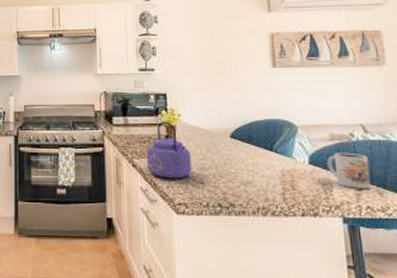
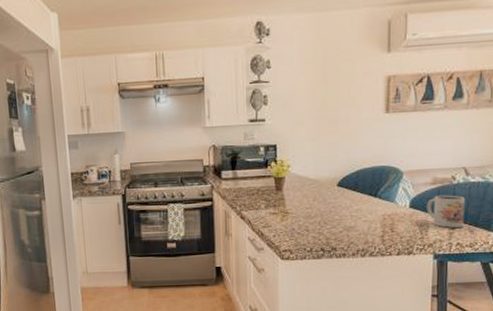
kettle: present [147,121,192,179] -> none [255,172,298,228]

